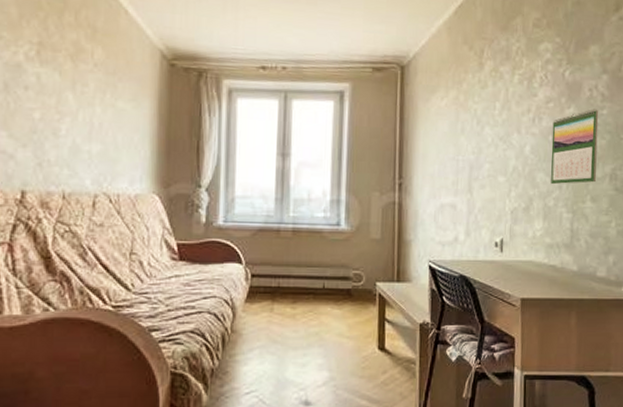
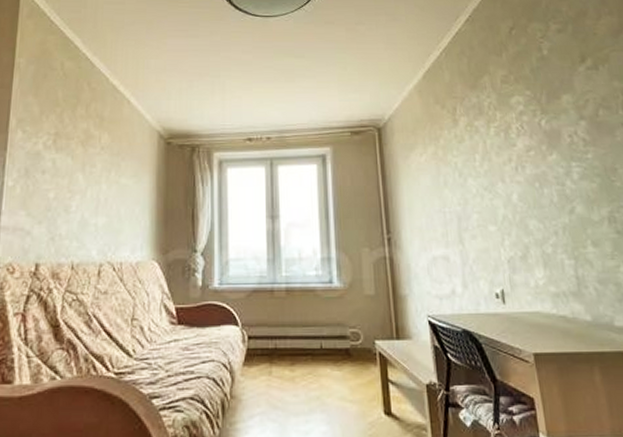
calendar: present [551,109,599,185] -> none [536,154,593,231]

